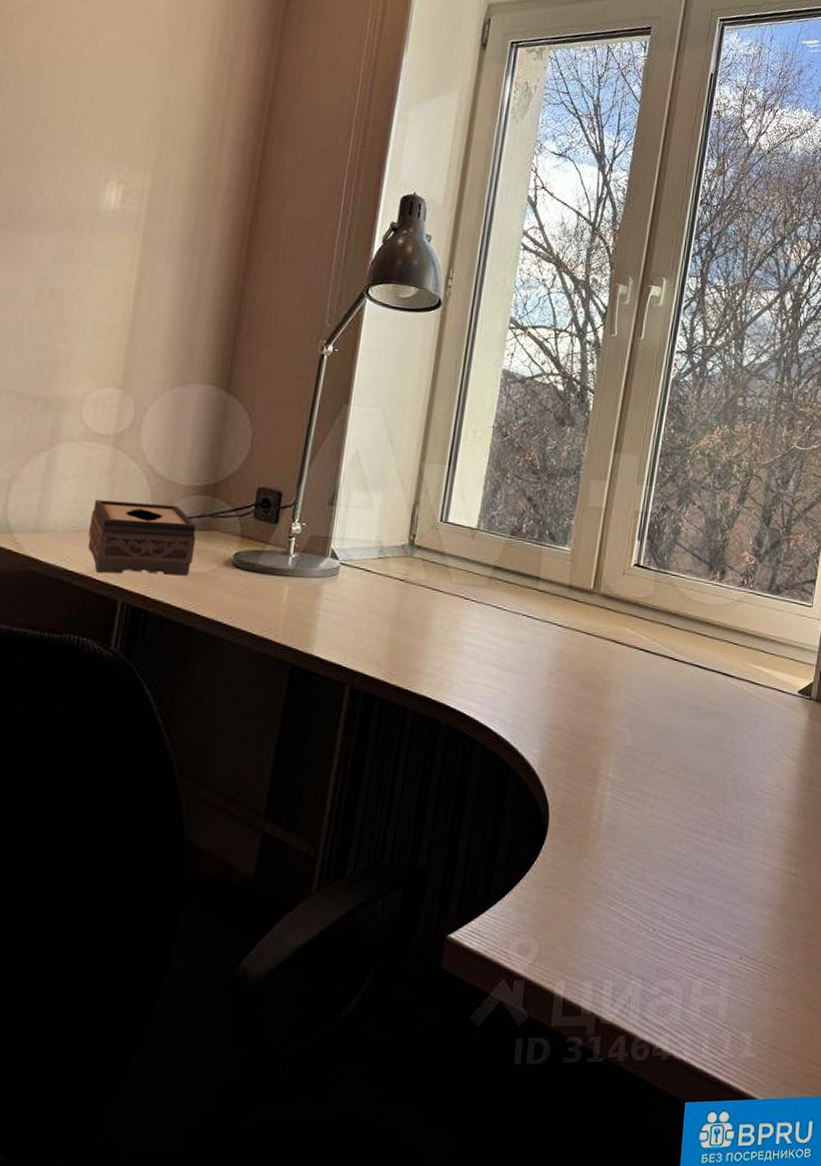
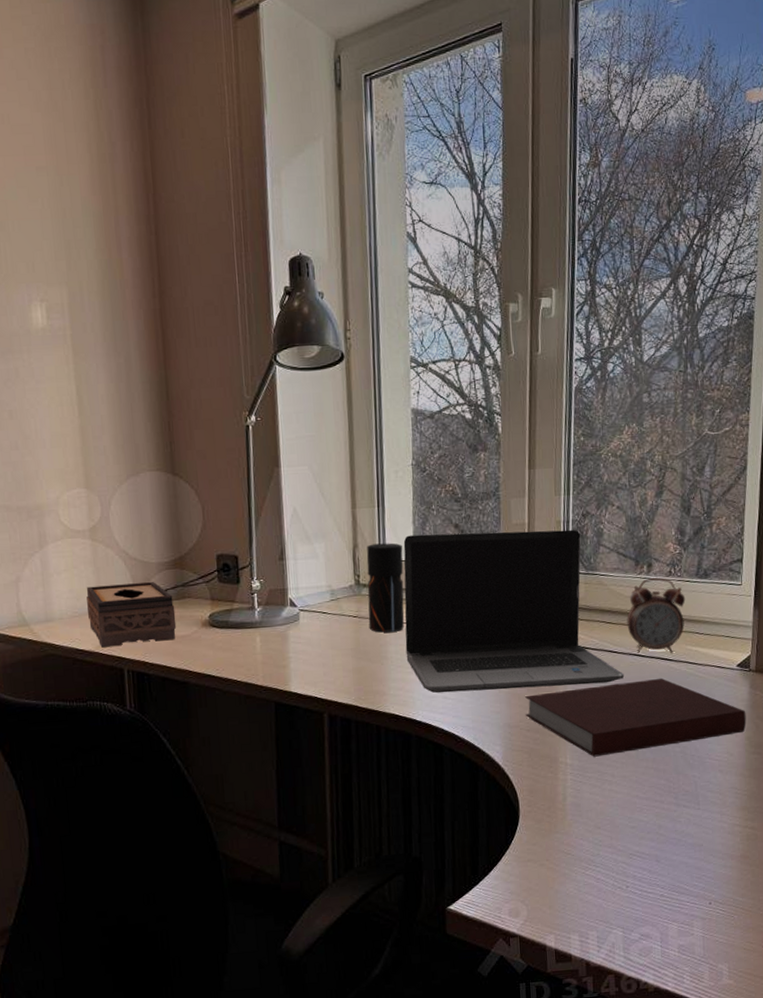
pepper grinder: none [415,503,468,604] -> present [366,543,405,633]
laptop computer: none [450,500,683,693] -> present [403,529,625,693]
notebook: none [571,694,802,774] -> present [525,678,746,757]
alarm clock: none [692,586,755,671] -> present [626,578,686,654]

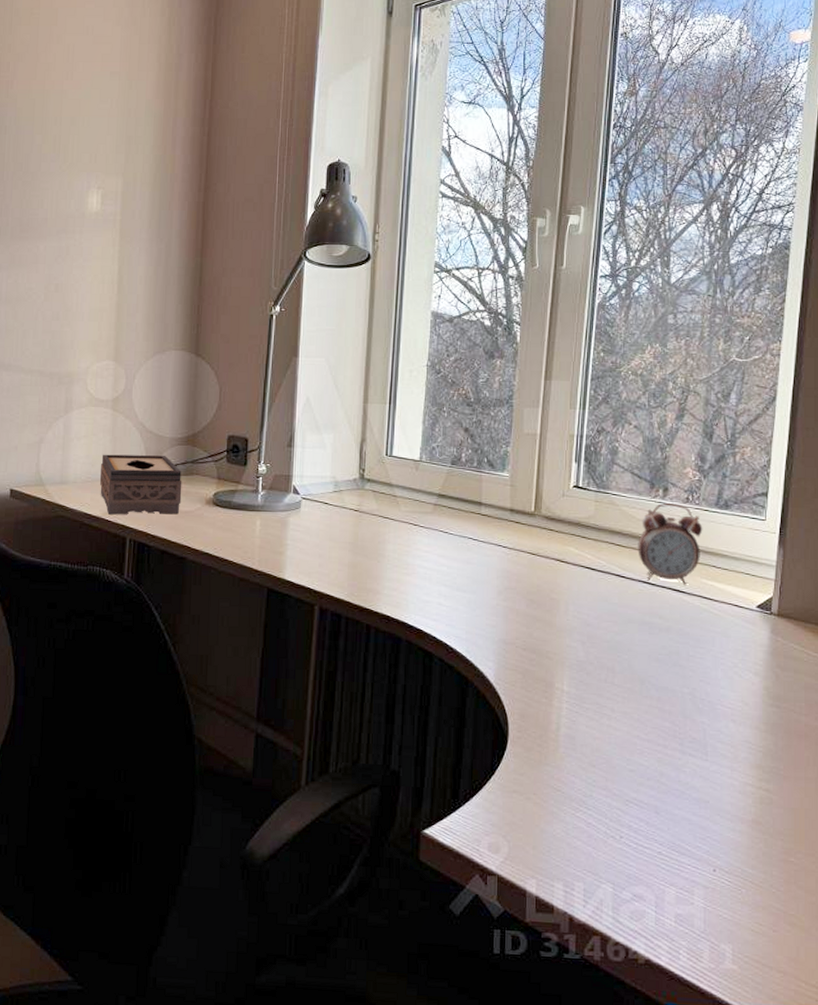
pepper grinder: present [366,543,405,633] -> none [369,440,410,530]
laptop computer: present [403,529,625,693] -> none [403,435,632,609]
notebook: present [525,678,746,757] -> none [522,610,765,687]

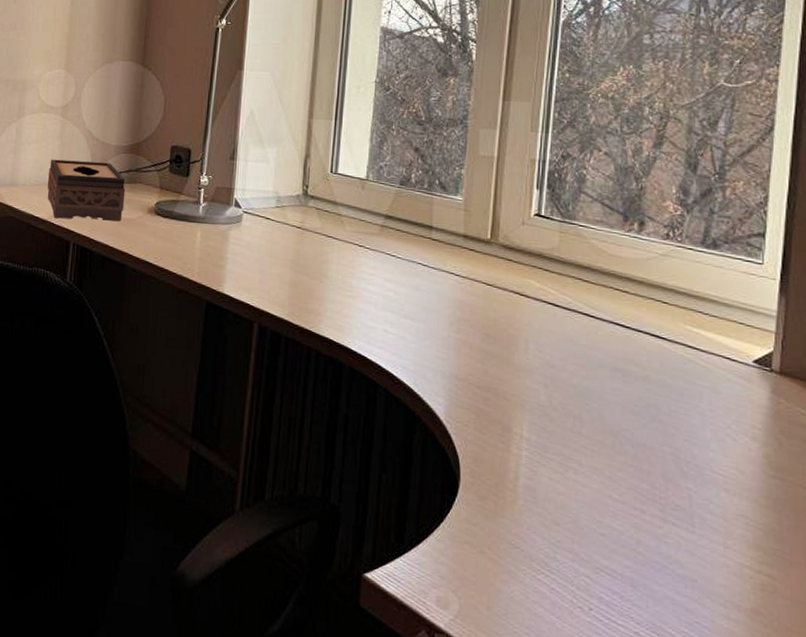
alarm clock: present [638,503,703,586] -> none [609,238,687,332]

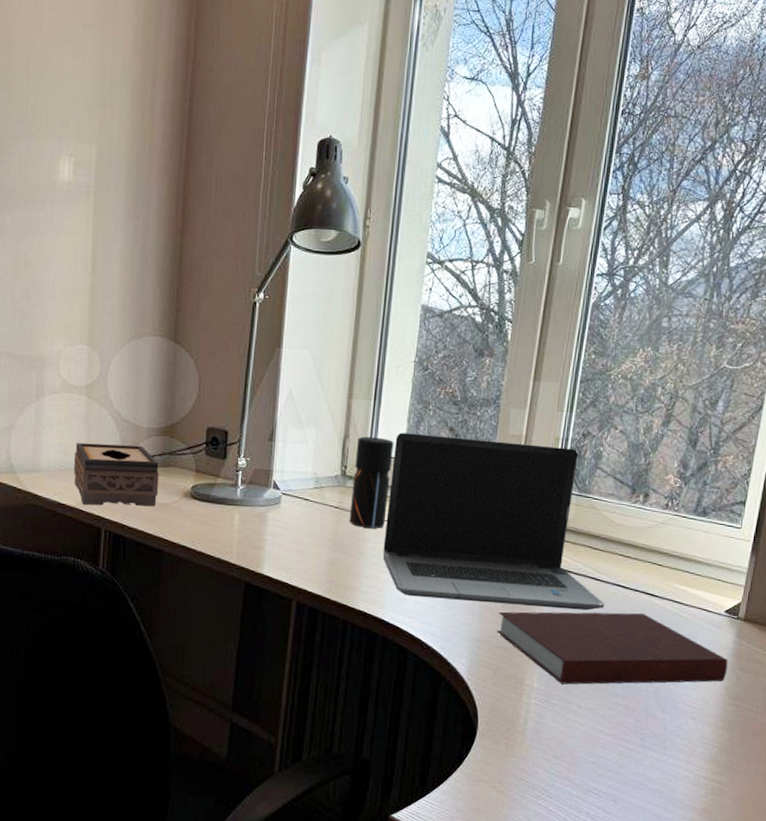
pepper grinder: none [311,156,356,250] -> present [349,436,394,528]
laptop computer: none [347,152,602,351] -> present [382,432,605,611]
notebook: none [476,346,765,448] -> present [496,611,728,685]

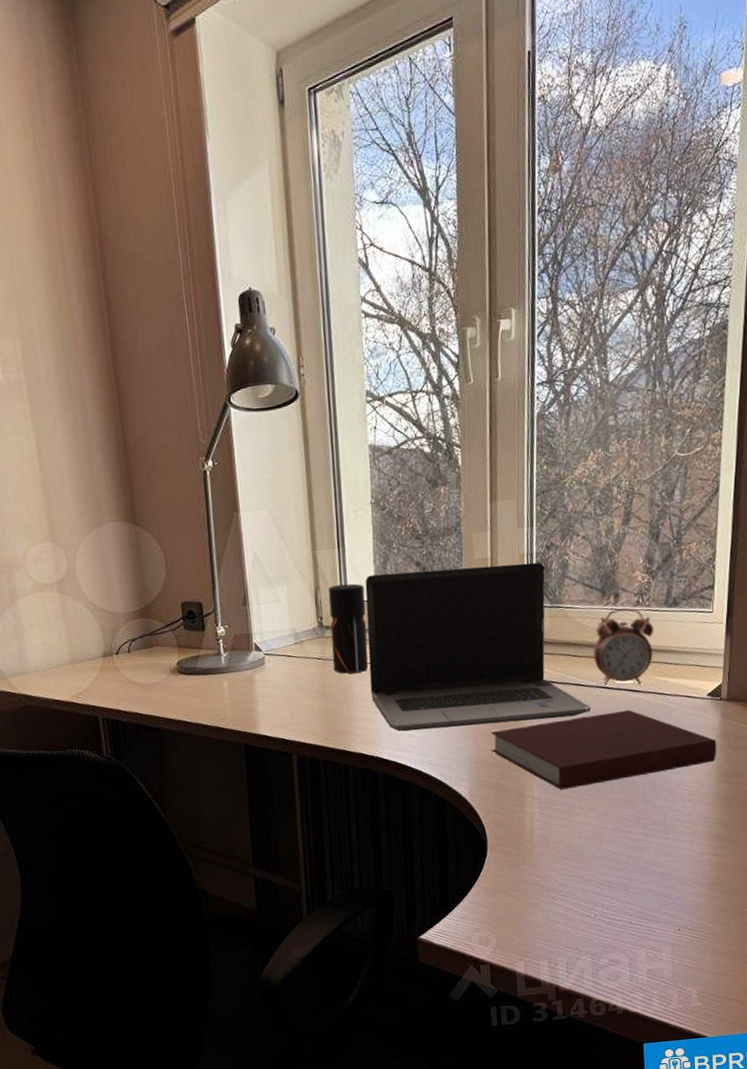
tissue box: present [74,442,159,506] -> none [59,631,147,698]
alarm clock: none [614,509,680,590] -> present [593,608,654,686]

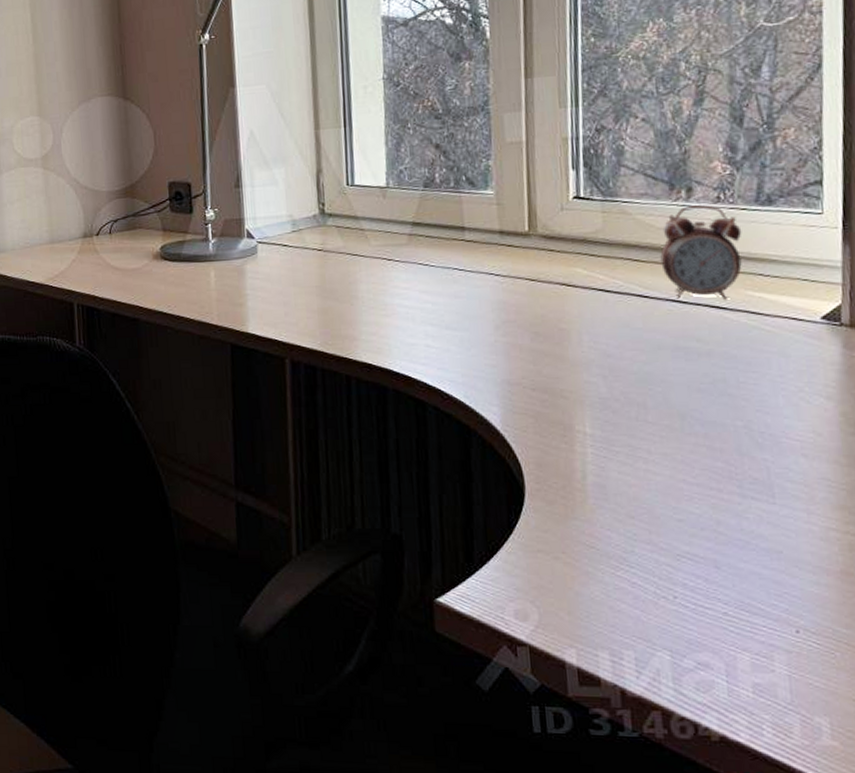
pepper grinder: present [328,583,368,674] -> none [332,166,377,269]
laptop computer: present [365,562,592,732] -> none [374,147,660,341]
notebook: present [491,709,717,790] -> none [528,330,840,427]

